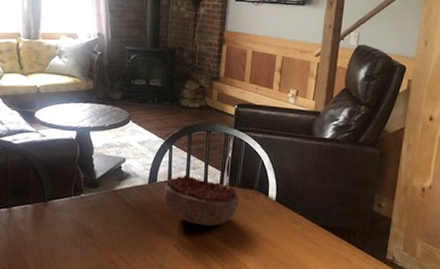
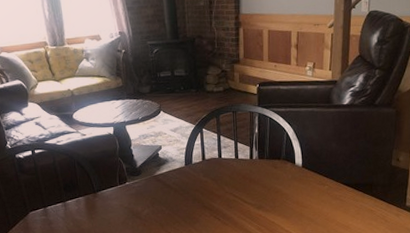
decorative bowl: present [163,174,239,226] -> none [200,153,269,197]

